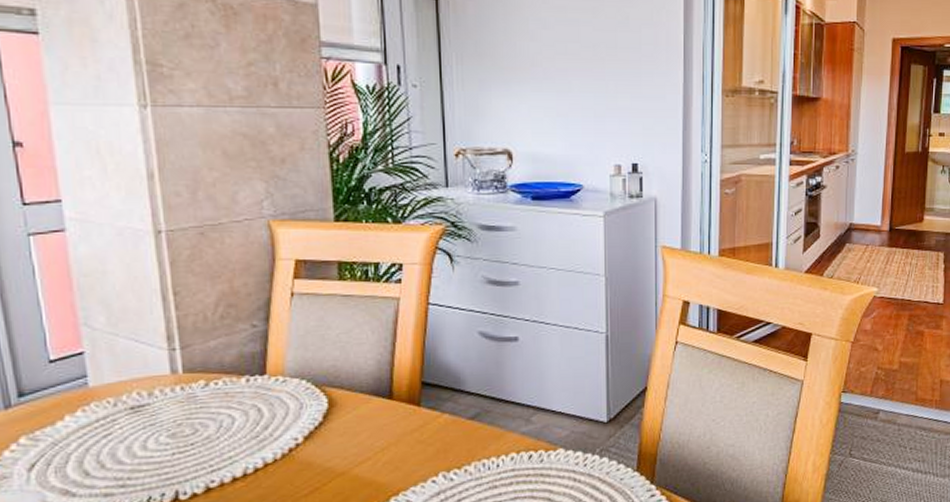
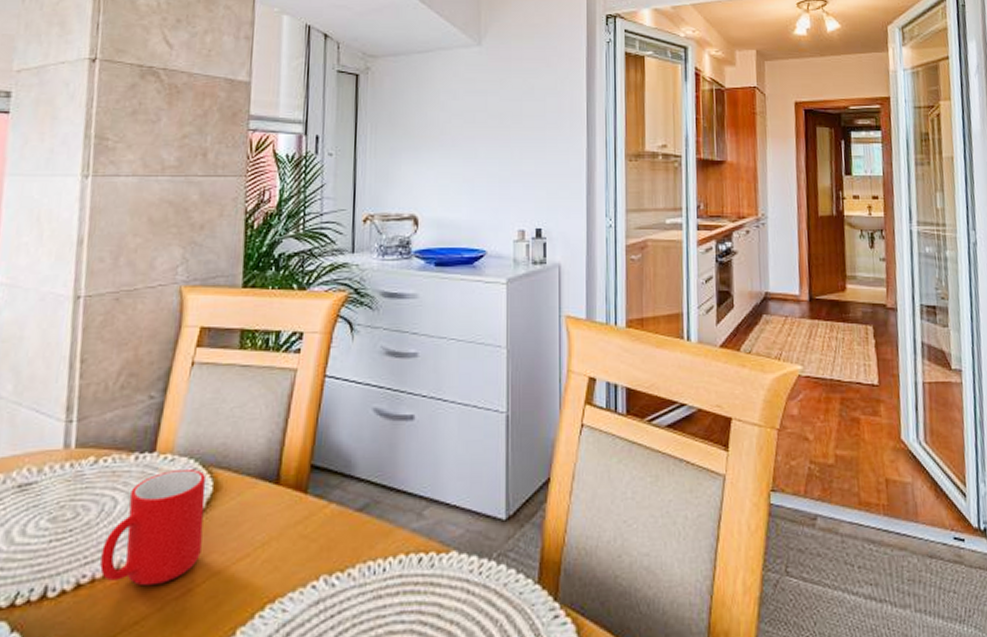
cup: none [226,388,324,487] -> present [100,468,206,587]

